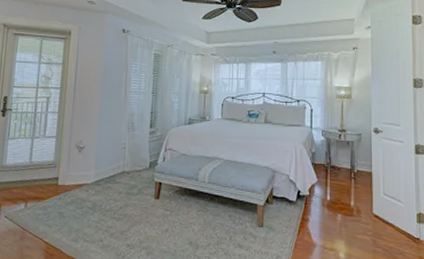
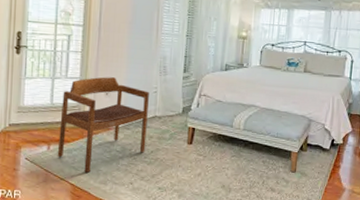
armchair: none [33,135,118,231] -> present [57,77,149,174]

